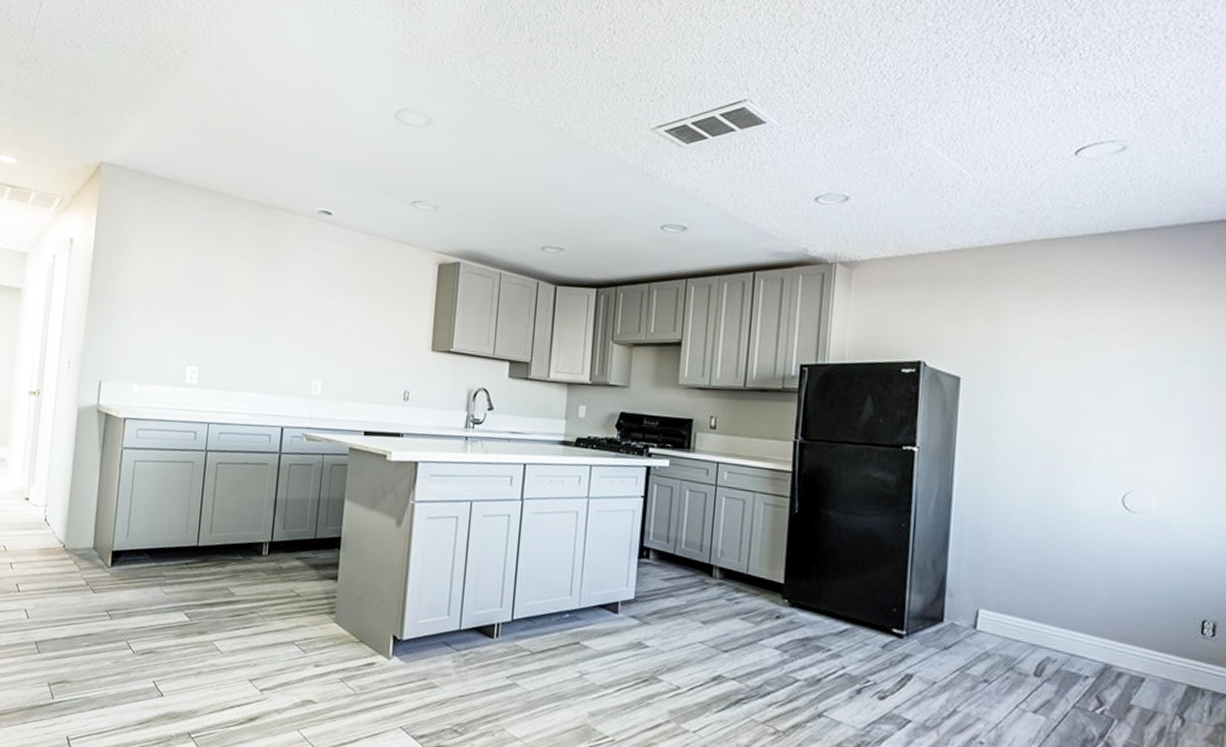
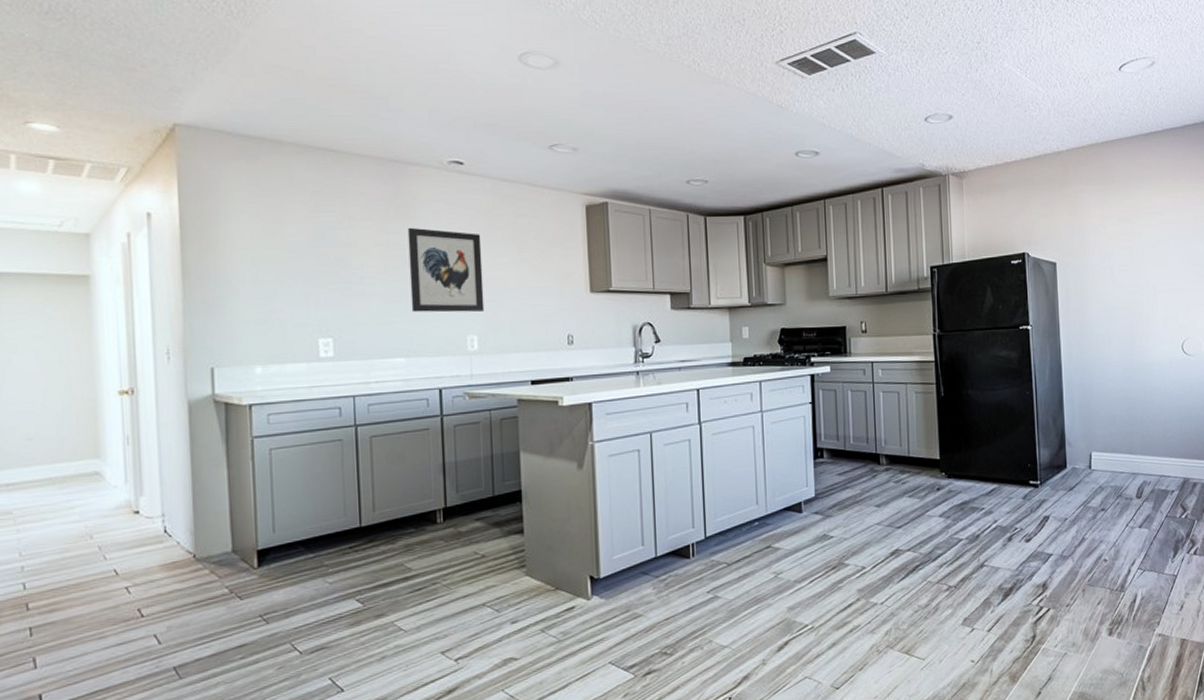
wall art: none [267,270,338,358] -> present [407,227,485,313]

